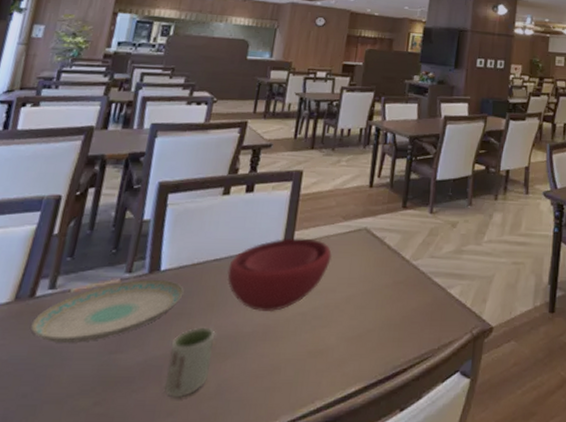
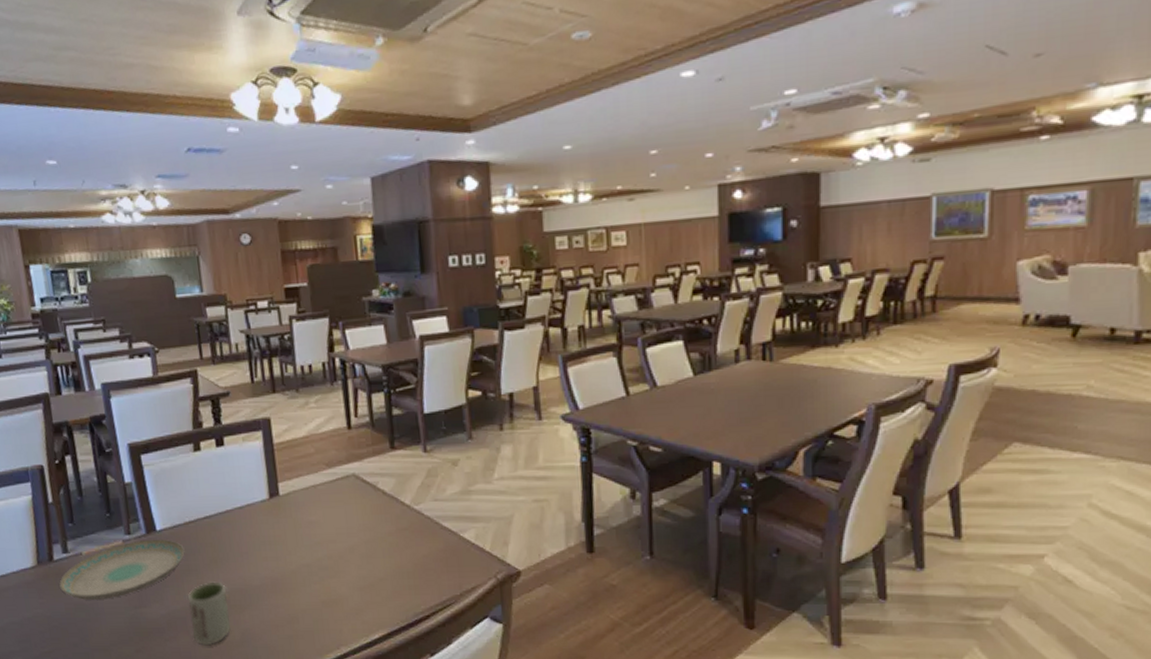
bowl: present [227,237,333,312] -> none [220,489,325,566]

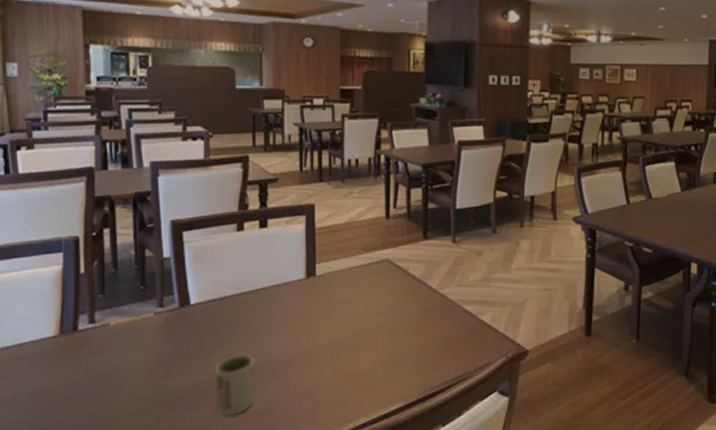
plate: present [59,539,185,600] -> none [81,312,217,370]

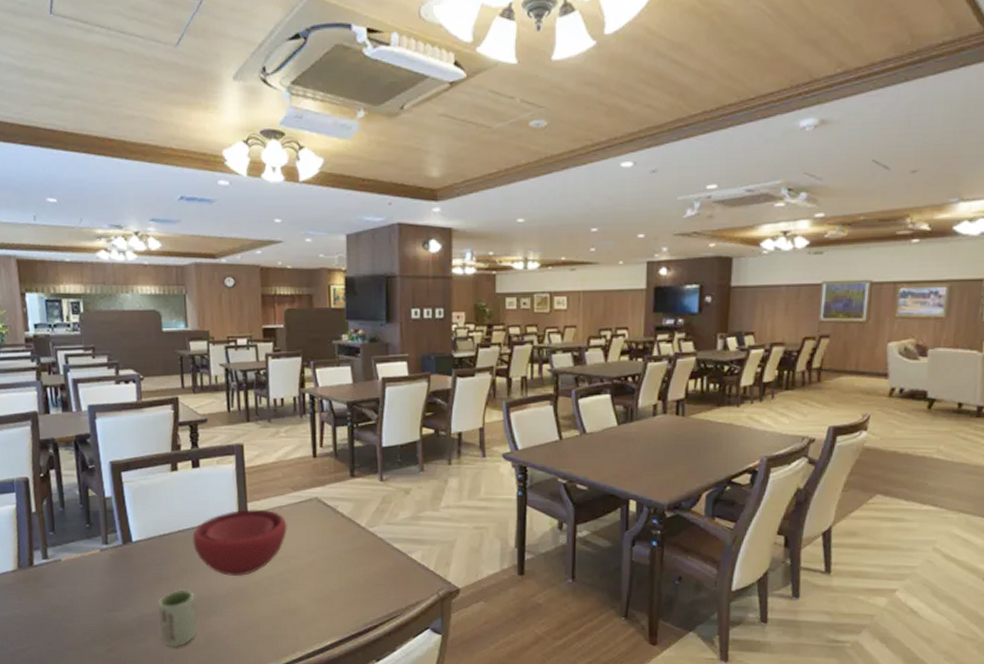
bowl: none [256,270,358,341] -> present [192,509,288,577]

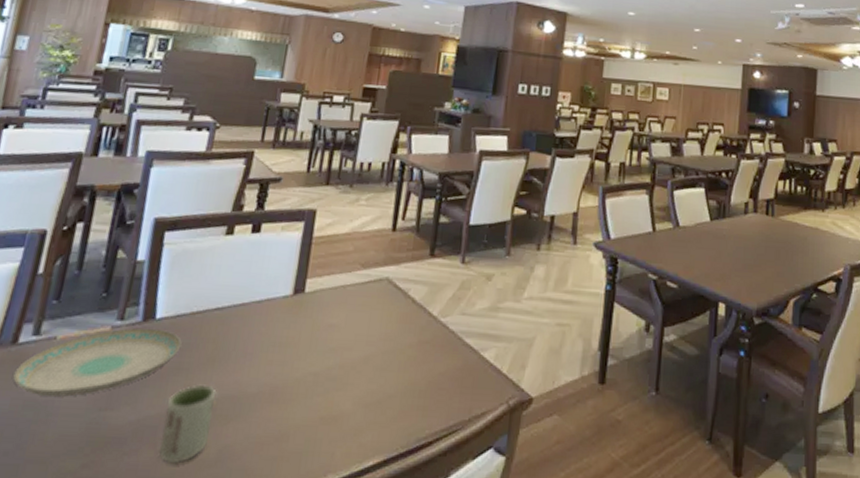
plate: none [38,549,158,603] -> present [13,327,182,397]
bowl: present [192,509,288,577] -> none [230,286,349,371]

